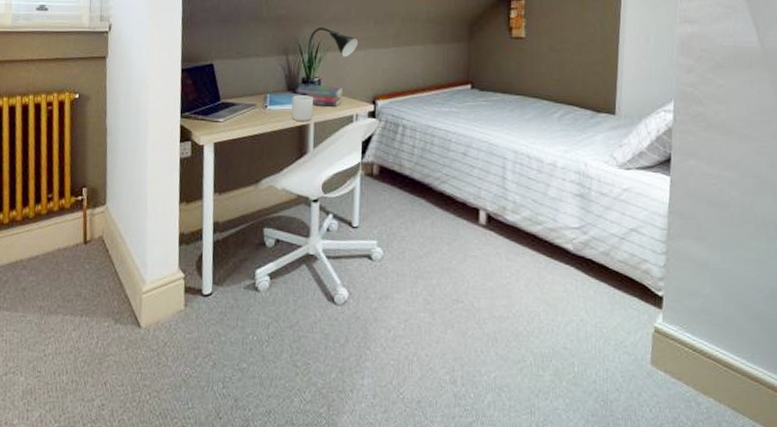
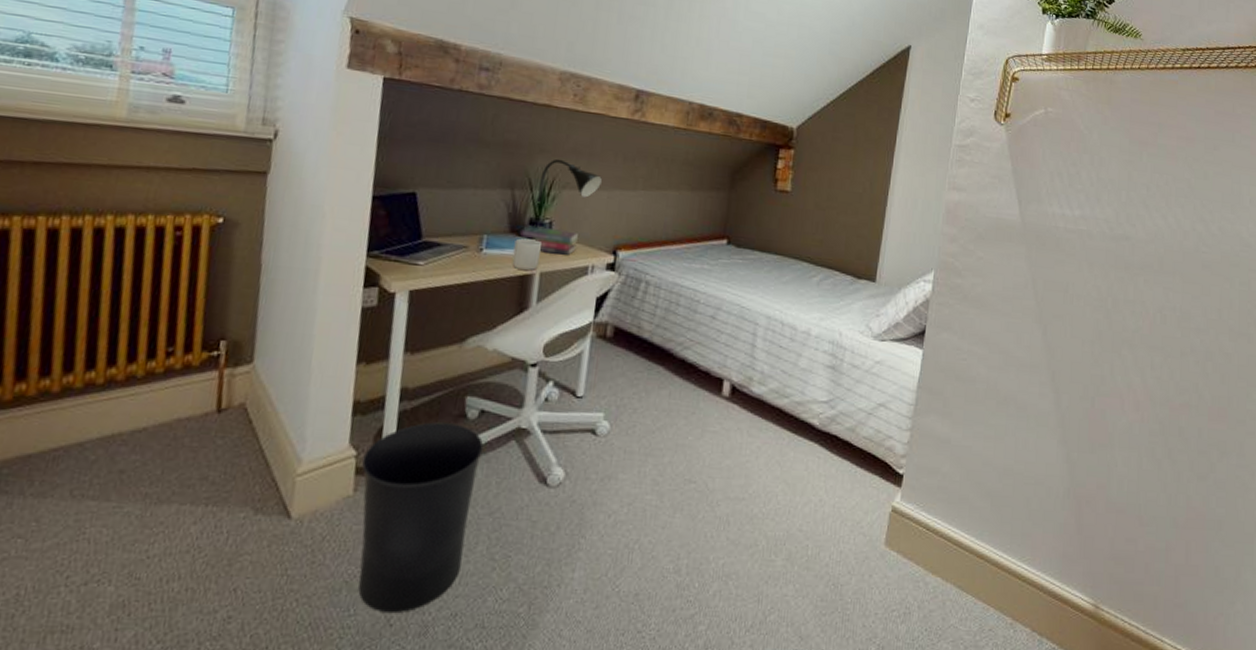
waste bin: none [189,250,281,408] -> present [358,422,484,612]

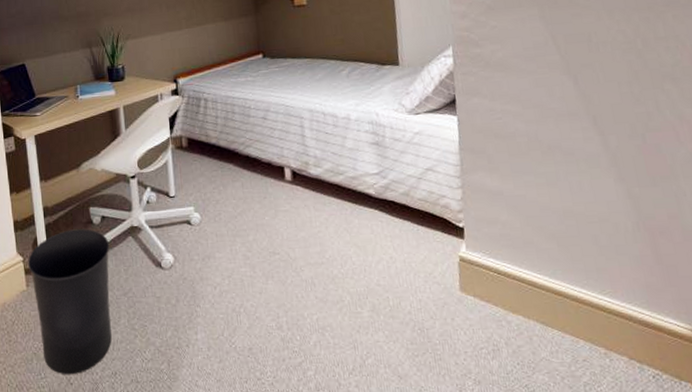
mug: present [512,238,543,271] -> none [100,82,121,107]
desk lamp: present [516,158,603,239] -> none [99,18,155,82]
books: present [520,225,579,257] -> none [103,70,146,92]

